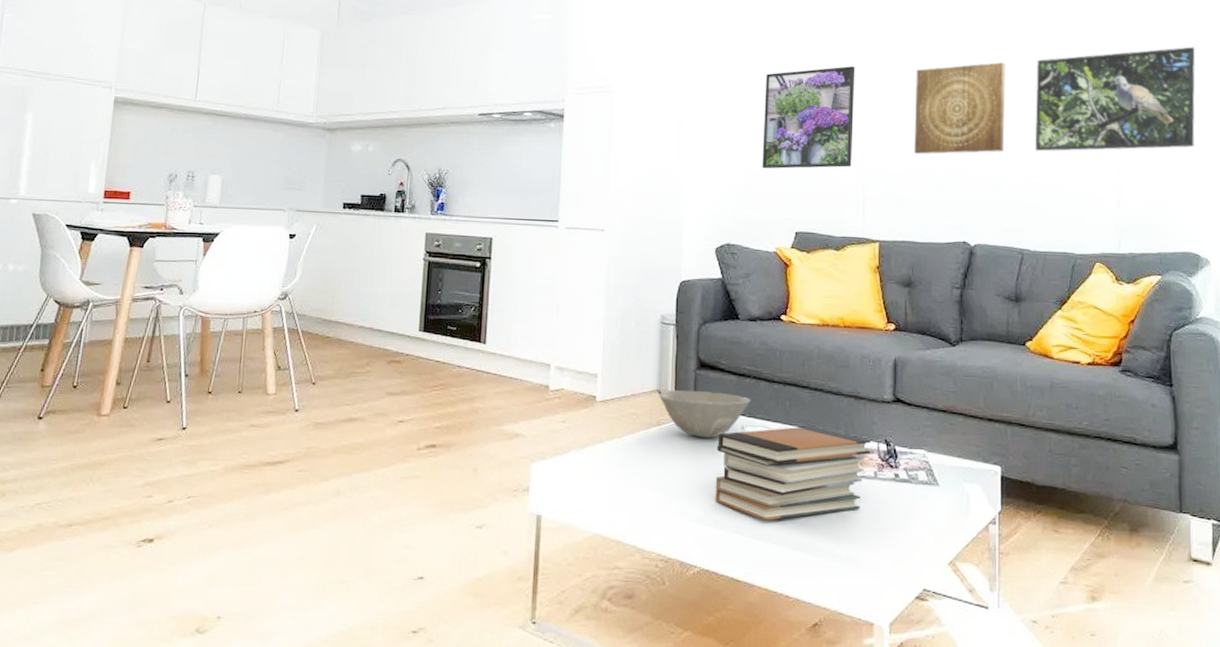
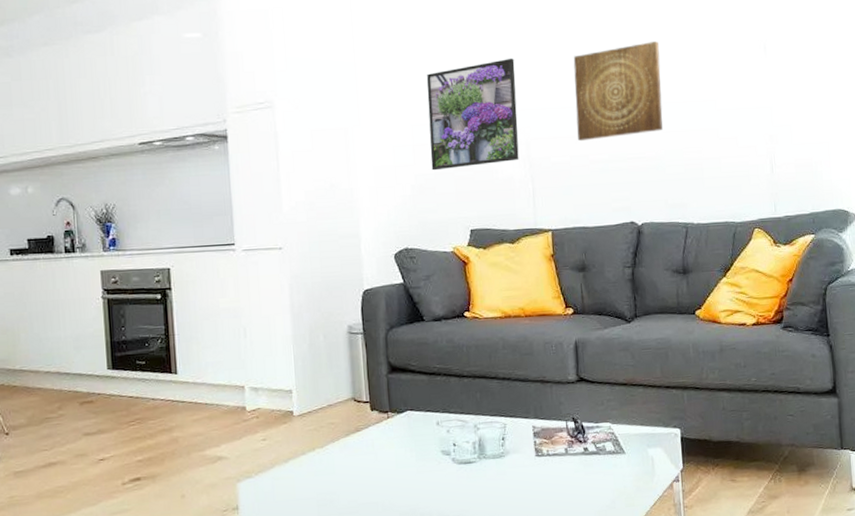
bowl: present [659,390,751,439] -> none [354,392,443,438]
book stack: present [715,426,871,521] -> none [415,414,560,507]
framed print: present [1034,46,1196,152] -> none [688,9,839,127]

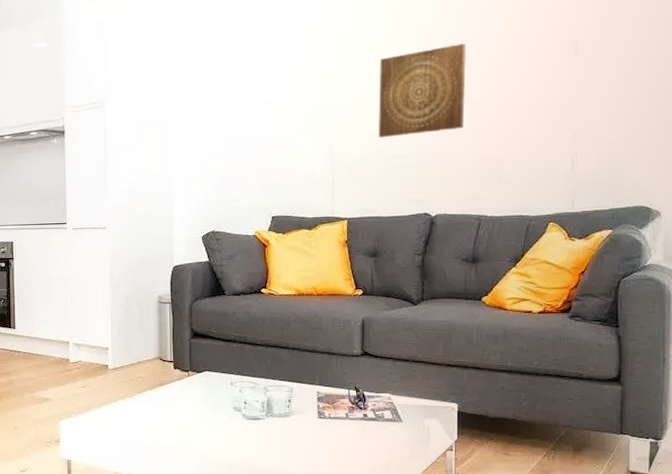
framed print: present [426,59,519,171] -> none [240,62,323,163]

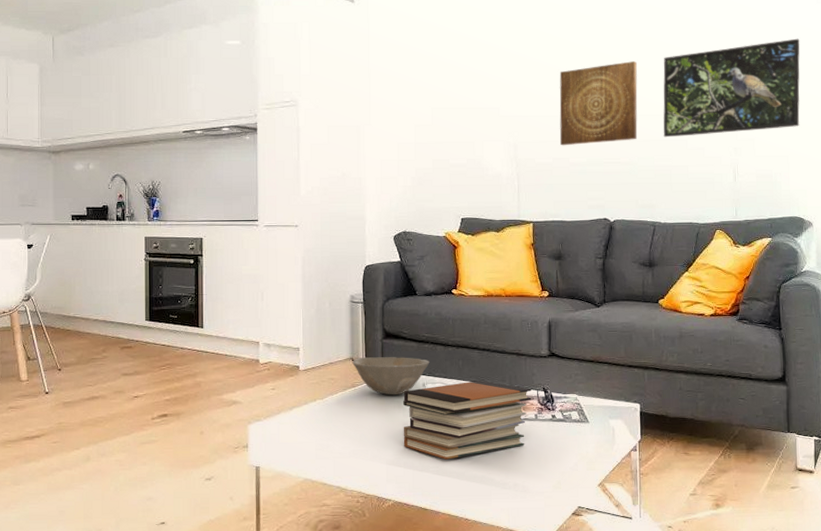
bowl: none [160,356,238,394] -> present [352,357,430,396]
book stack: none [210,379,343,456] -> present [402,380,532,460]
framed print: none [493,8,657,125] -> present [663,38,800,138]

